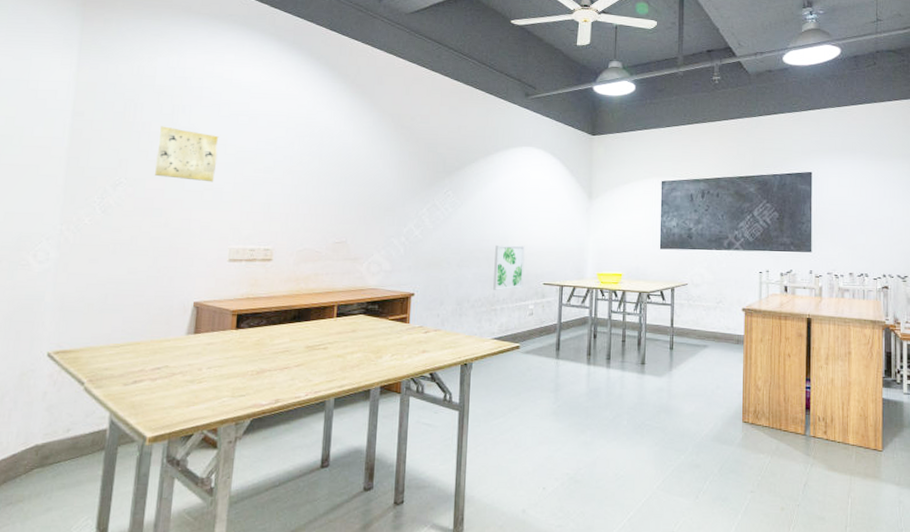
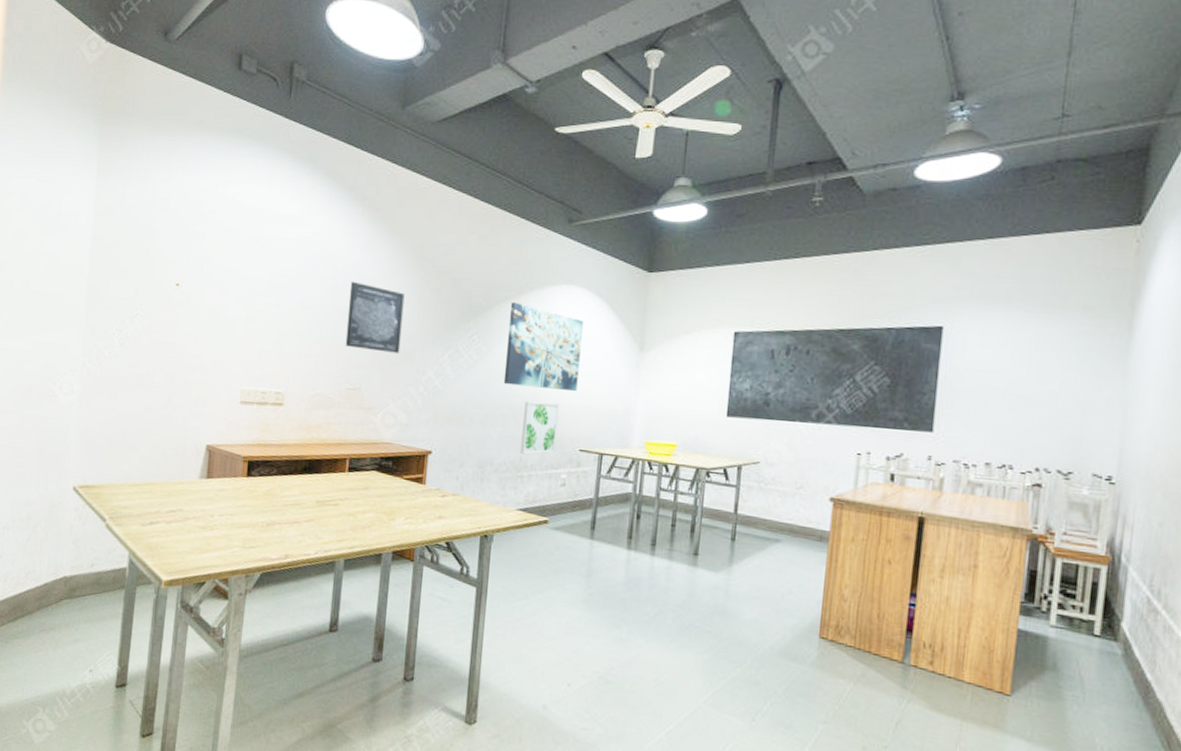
map: present [155,126,219,182] -> none [169,254,232,317]
wall art: none [331,147,386,209] -> present [345,281,405,353]
wall art: none [476,162,542,235] -> present [503,302,584,392]

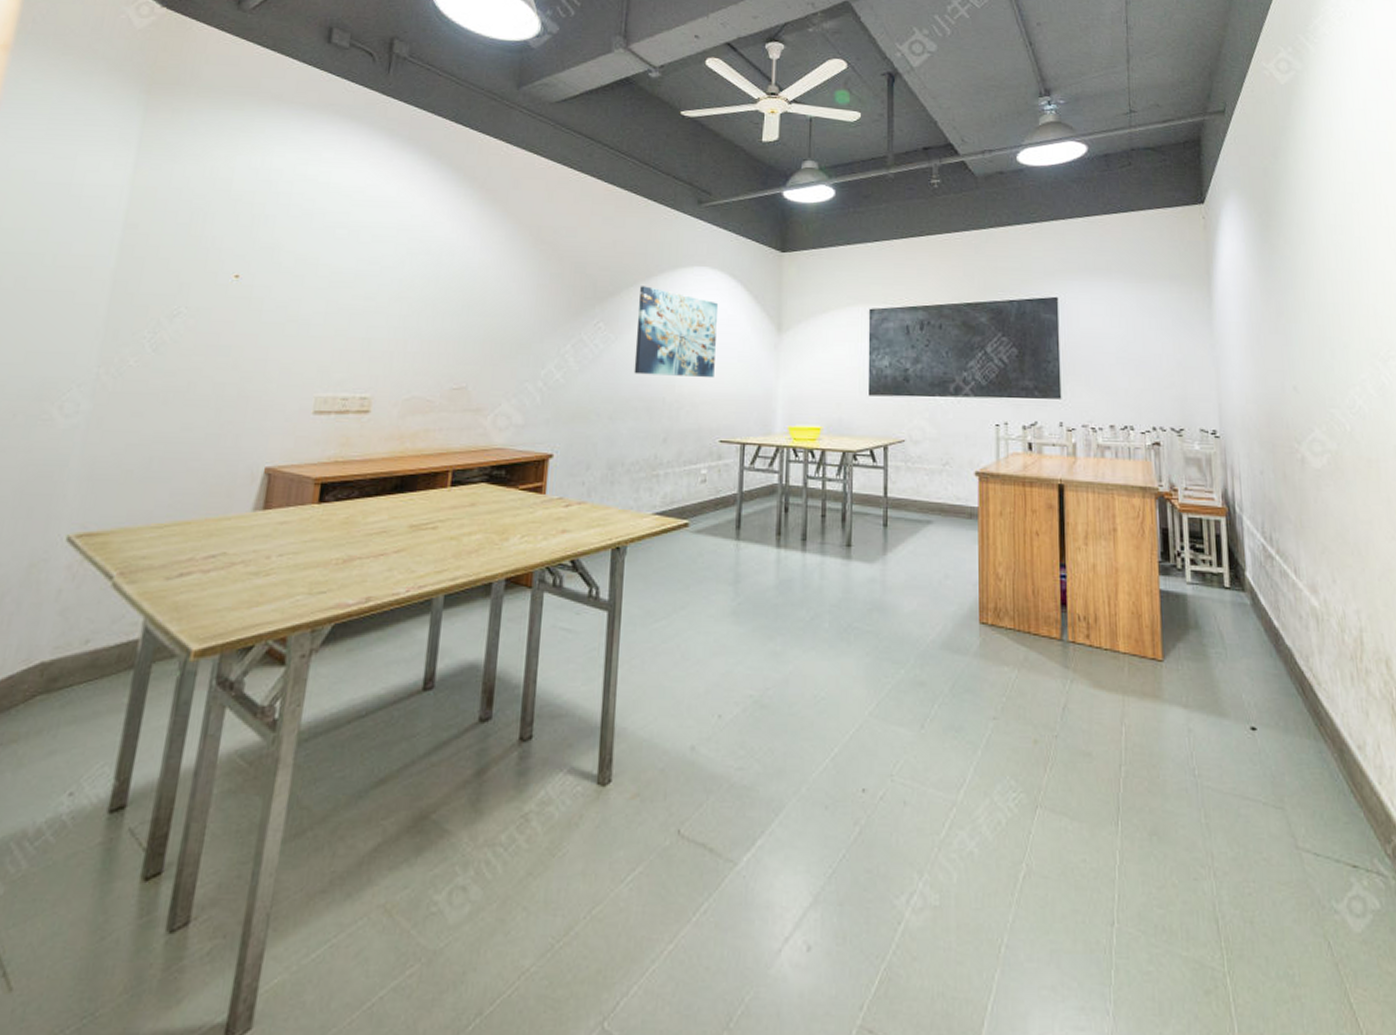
wall art: present [345,281,405,353] -> none [449,267,520,346]
wall art: present [520,400,560,455] -> none [655,390,697,450]

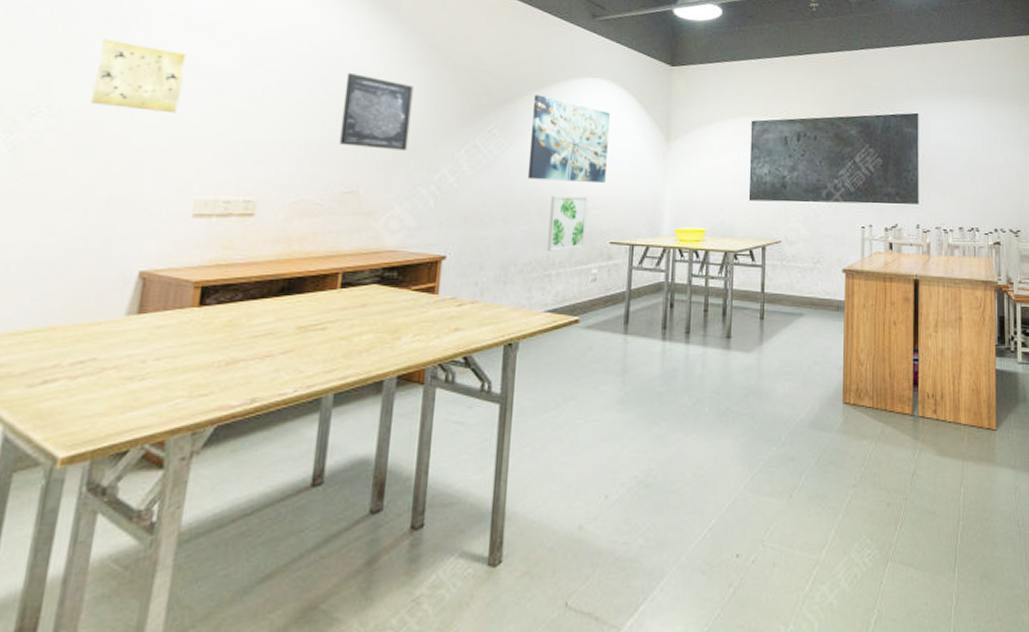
map: none [224,241,309,312] -> present [91,38,187,114]
wall art: none [449,267,520,346] -> present [339,72,414,151]
wall art: none [655,390,697,450] -> present [547,195,588,251]

